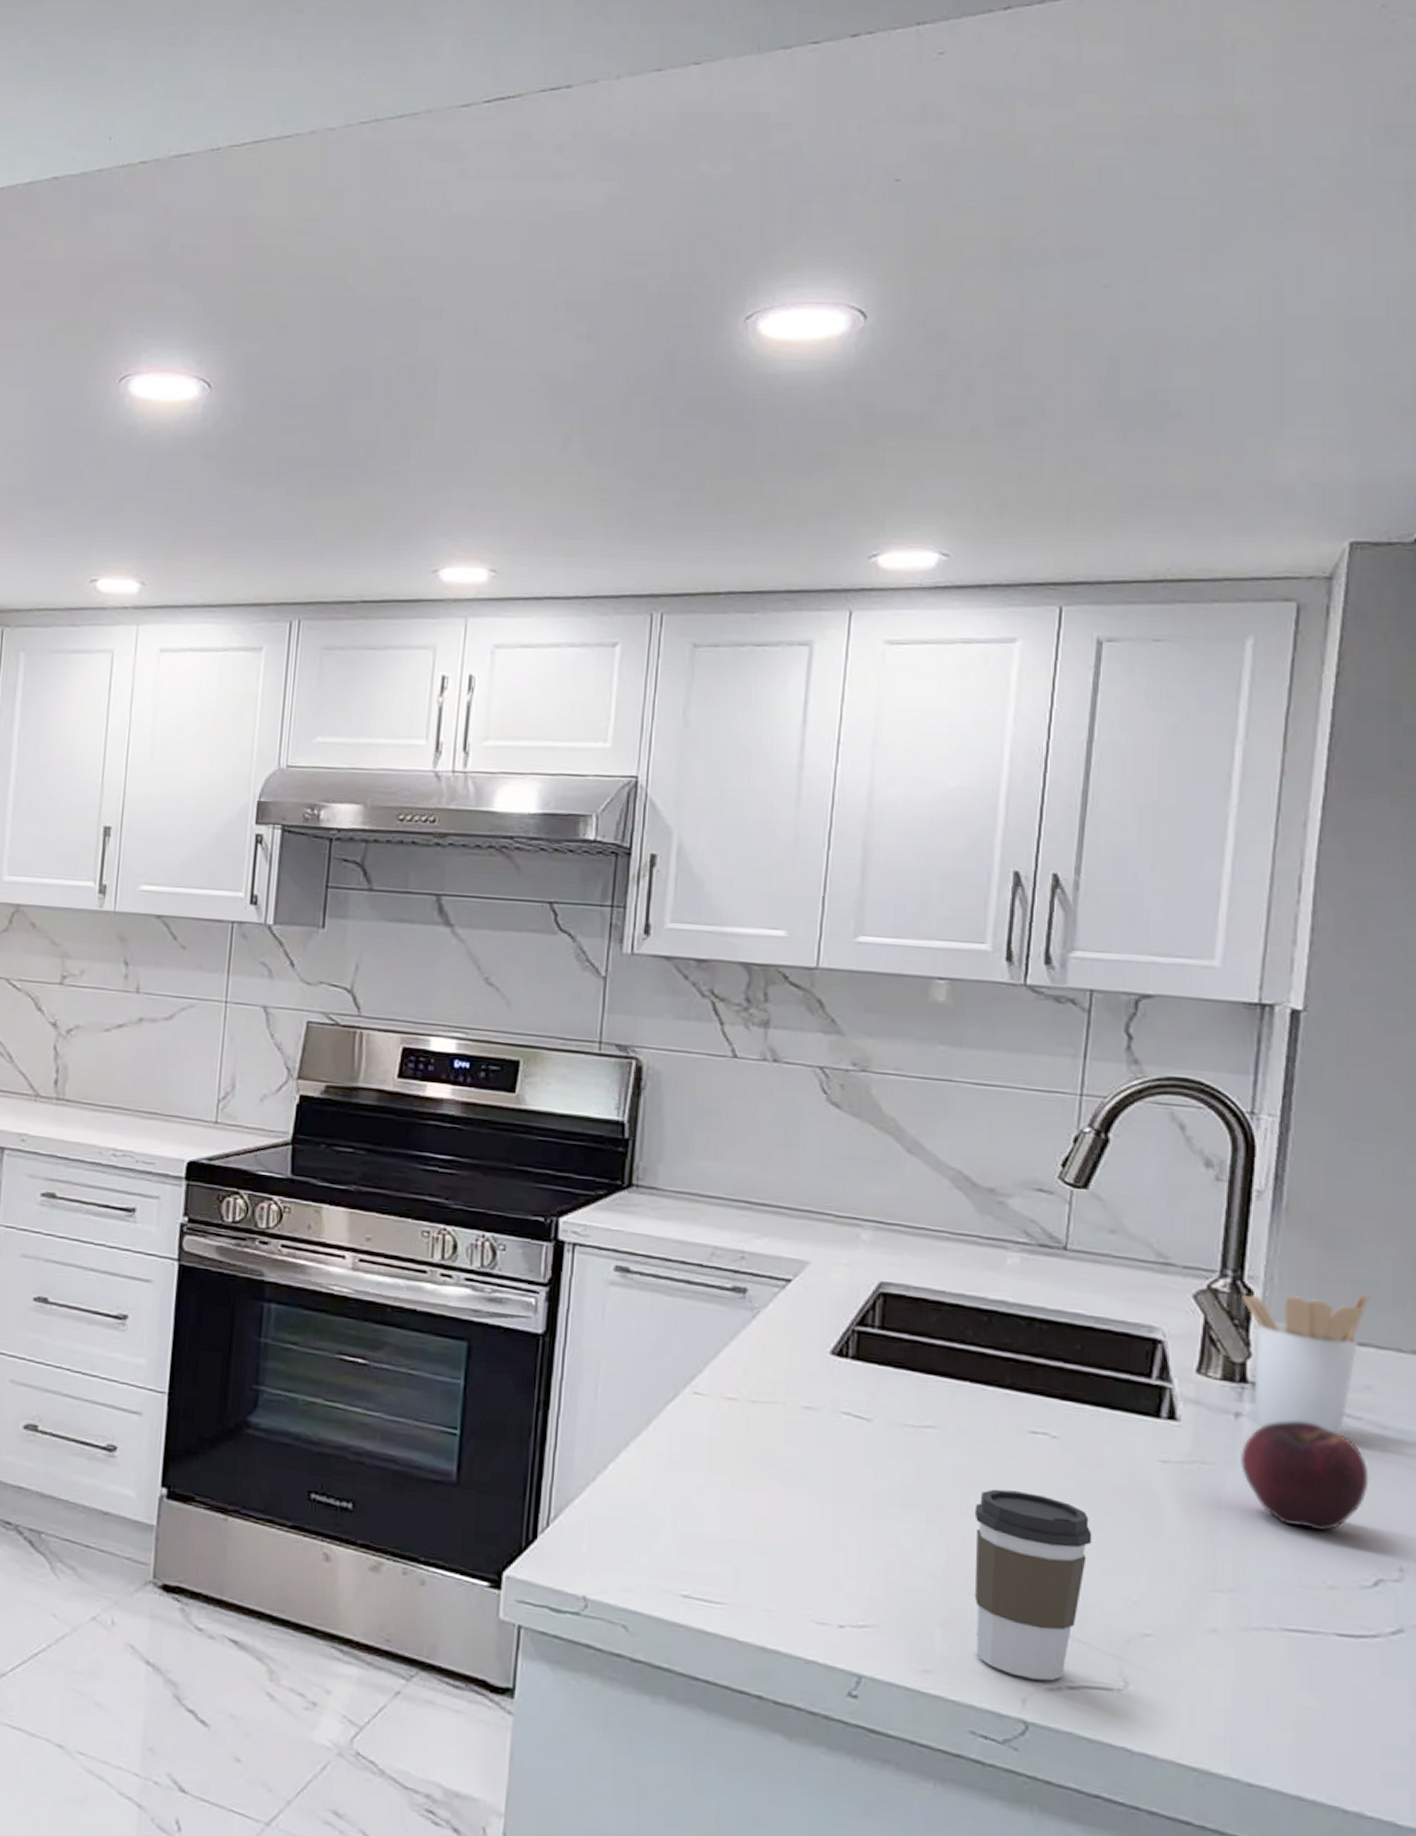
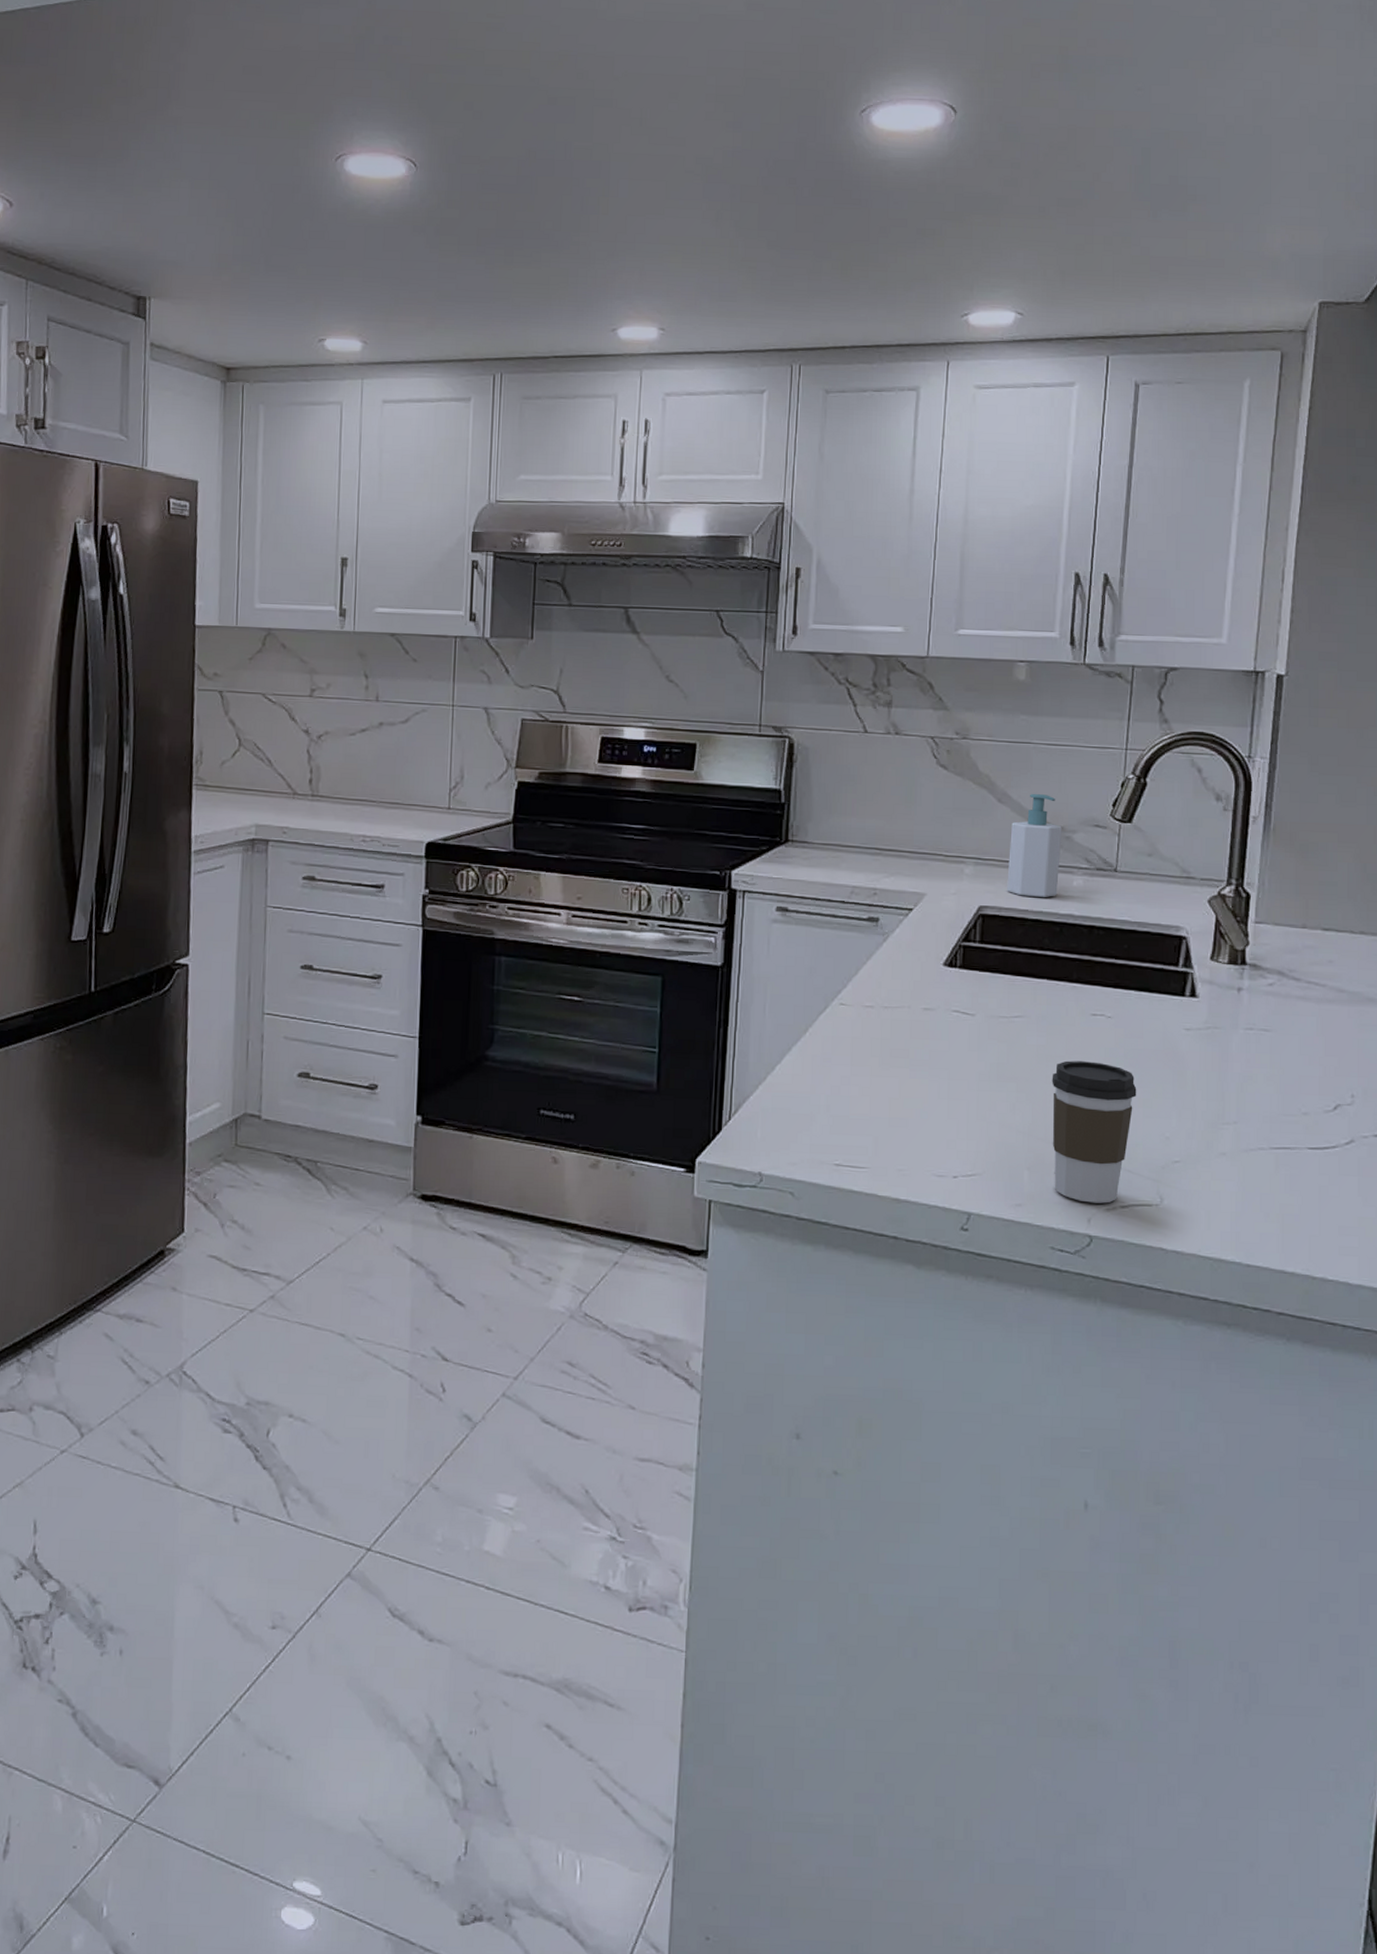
soap bottle: none [917,1144,993,1278] -> present [1007,793,1062,898]
fruit: present [1241,1420,1369,1532] -> none [1242,991,1331,1073]
utensil holder: present [1242,1291,1370,1436] -> none [1242,888,1332,1000]

